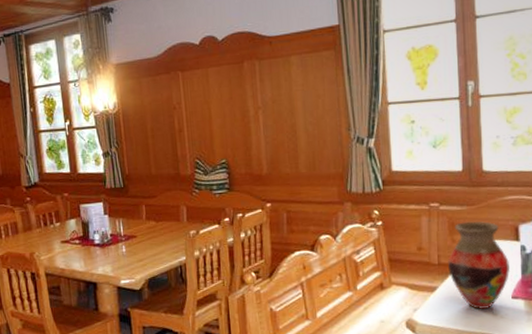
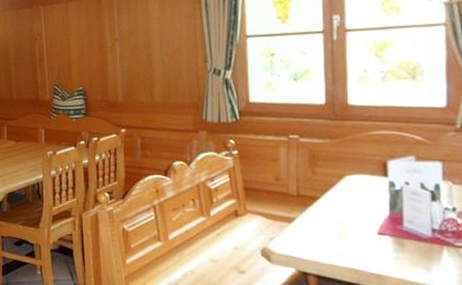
vase: present [448,221,511,309] -> none [308,154,377,243]

